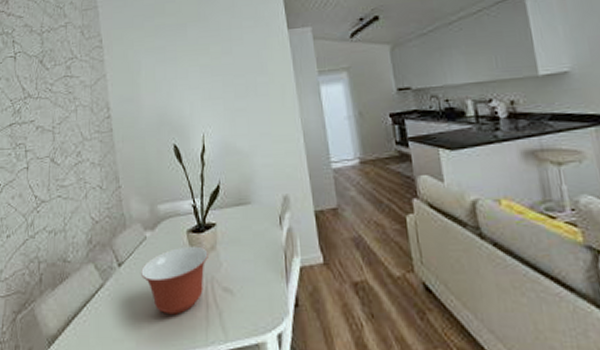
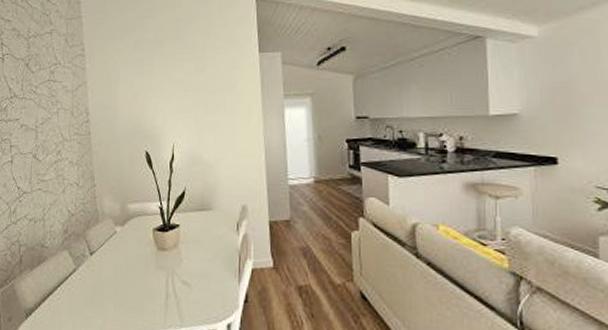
mixing bowl: present [141,246,208,315] -> none [110,242,171,300]

